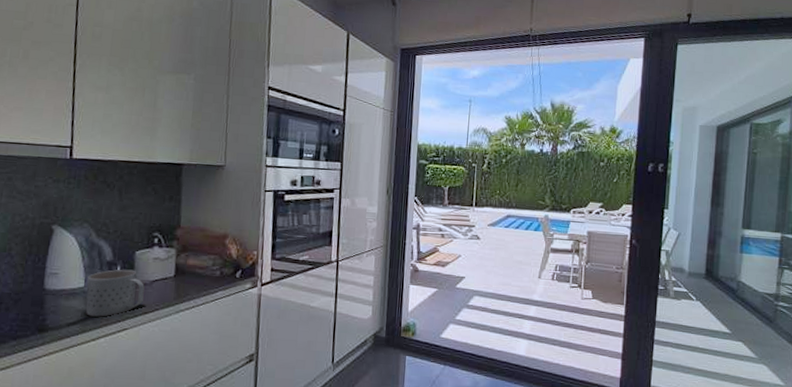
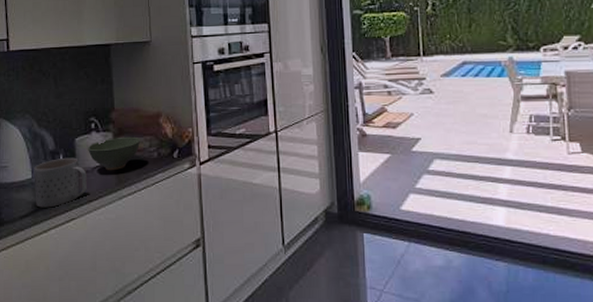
bowl: none [147,254,205,286] -> present [87,136,141,171]

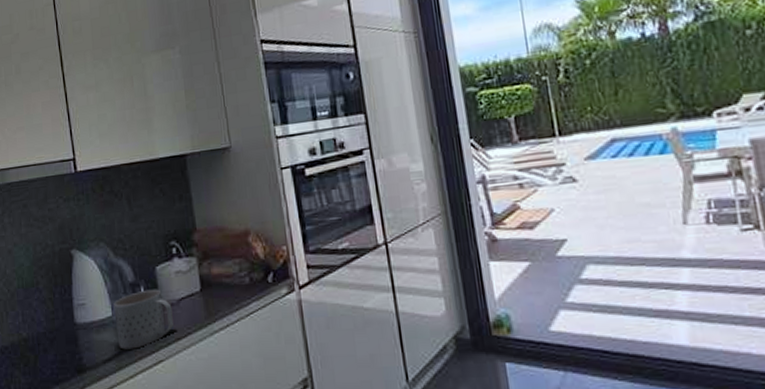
bowl: present [87,136,141,171] -> none [169,260,229,303]

